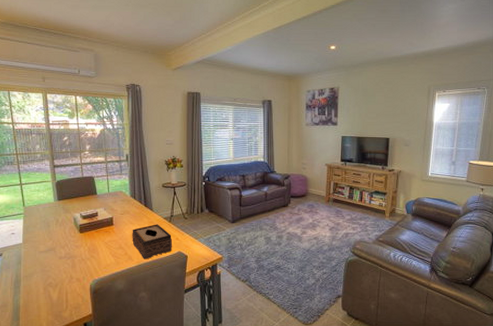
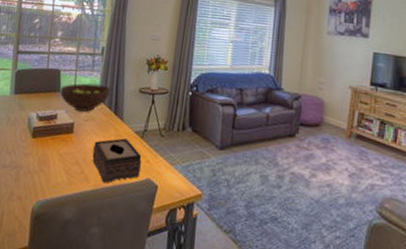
fruit bowl: none [96,185,139,207] -> present [59,83,112,112]

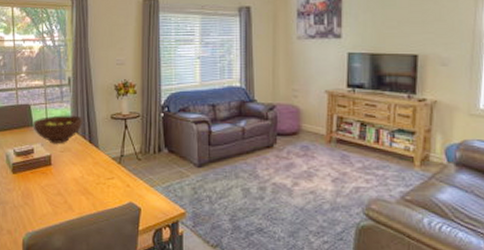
tissue box: present [92,138,142,183] -> none [73,166,123,211]

